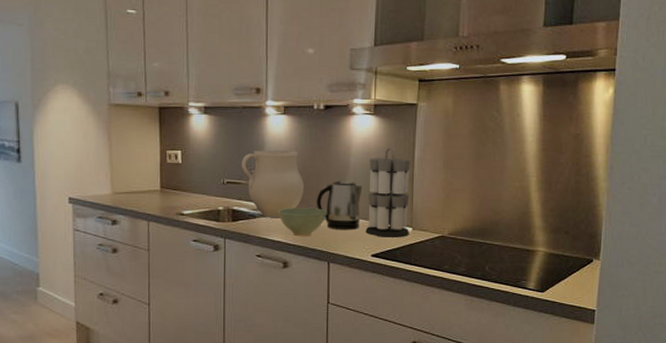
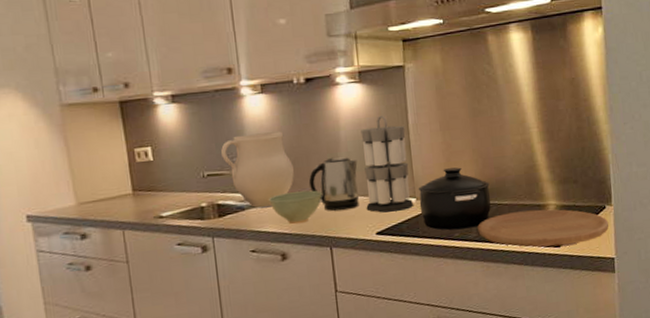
saucepan: none [415,204,483,263] -> present [418,167,491,230]
cutting board: none [467,253,595,291] -> present [477,209,609,248]

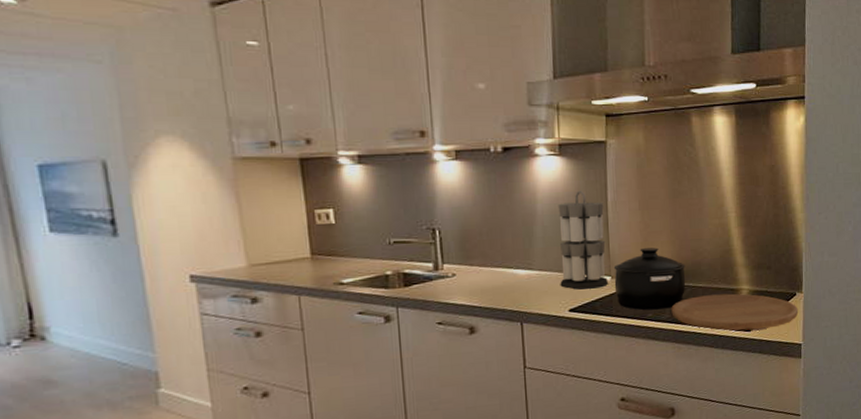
ceramic jug: present [221,131,295,208] -> none [410,201,488,279]
bowl: present [269,190,322,225] -> none [459,263,515,298]
kettle: present [308,156,359,212] -> none [501,230,553,287]

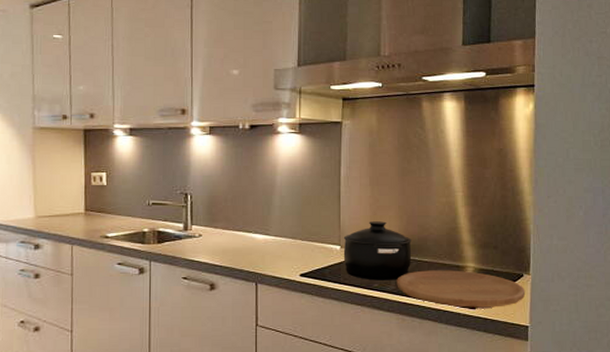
spice rack: present [558,190,609,290] -> none [293,165,338,256]

